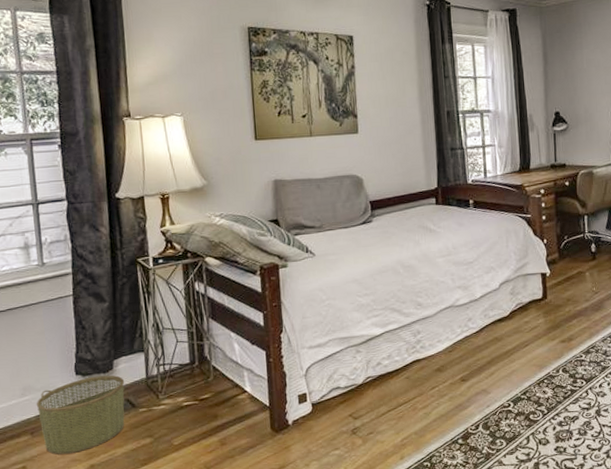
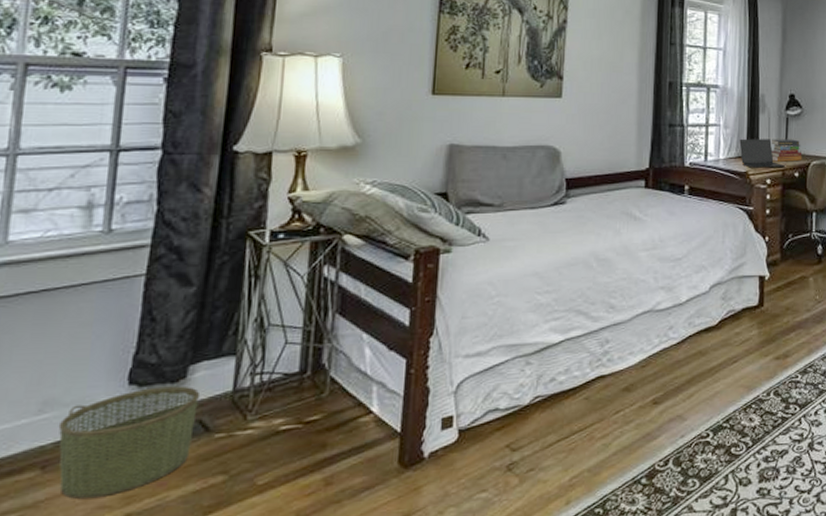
laptop: none [513,154,556,182] -> present [739,138,785,169]
books: none [542,152,571,174] -> present [771,139,802,162]

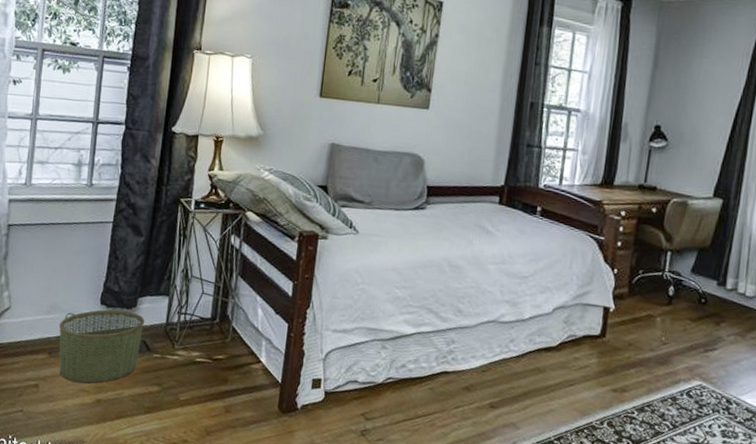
laptop: present [739,138,785,169] -> none [596,166,643,202]
books: present [771,139,802,162] -> none [629,170,663,196]

